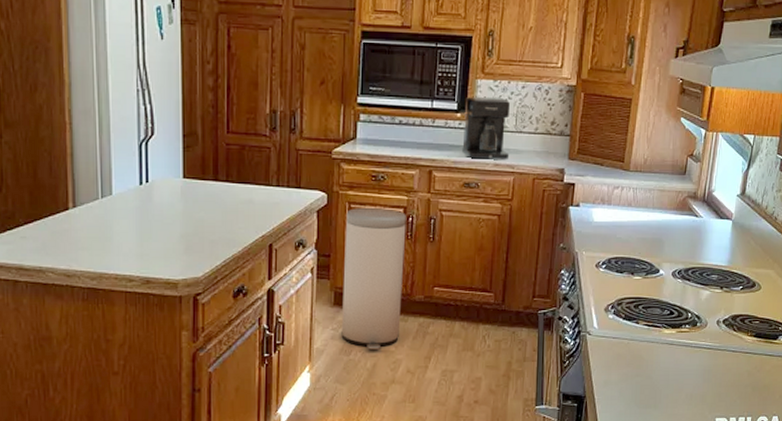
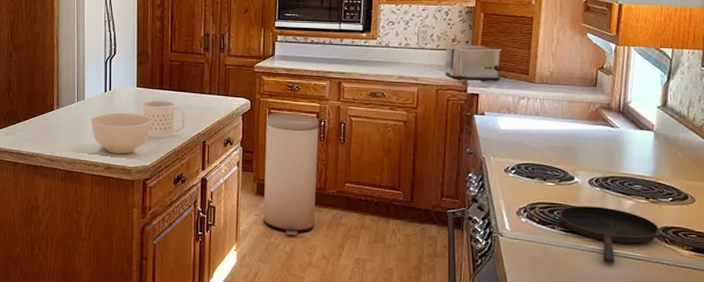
bowl: none [121,211,203,265] -> present [90,112,151,155]
mug: none [191,195,246,242] -> present [142,100,184,138]
coffee maker: present [462,96,511,159] -> none [368,19,413,72]
toaster: none [542,128,601,170] -> present [444,44,504,82]
frying pan: none [643,298,730,355] -> present [559,205,659,264]

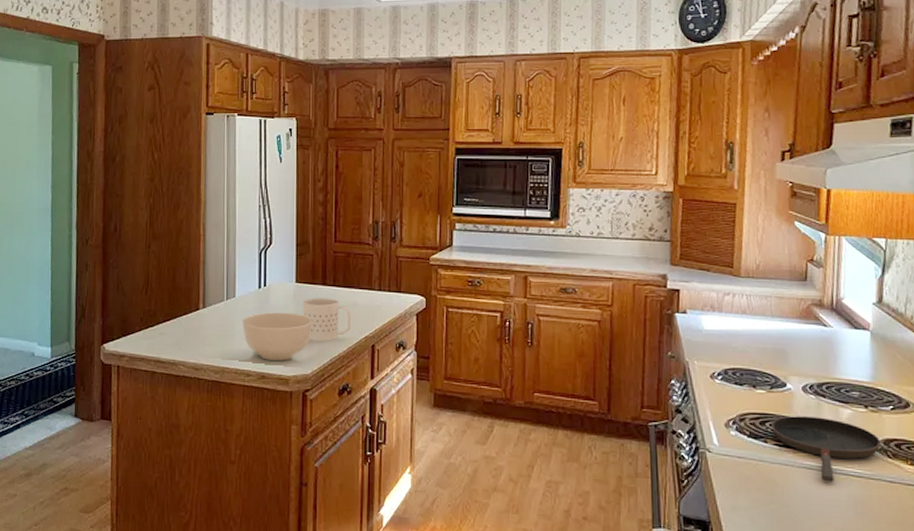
pedal bin: present [263,112,319,235] -> none [441,311,504,454]
toaster: present [444,44,504,82] -> none [641,234,706,276]

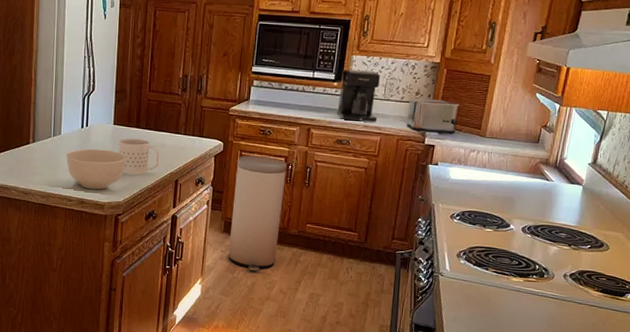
pedal bin: none [441,311,504,454] -> present [228,155,287,271]
coffee maker: none [557,204,607,265] -> present [337,69,381,122]
toaster: none [641,234,706,276] -> present [406,97,461,135]
frying pan: present [771,416,881,482] -> none [493,250,577,302]

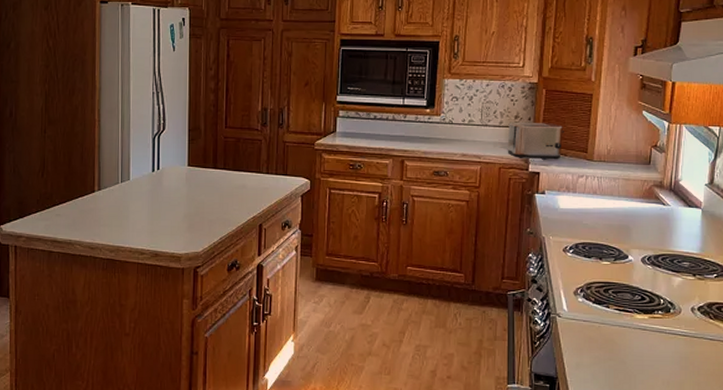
bowl: present [66,149,126,190] -> none [136,194,203,240]
mug: present [118,138,159,176] -> none [194,180,240,222]
pedal bin: present [228,155,287,271] -> none [322,192,381,323]
coffee maker: present [337,69,381,122] -> none [432,94,476,150]

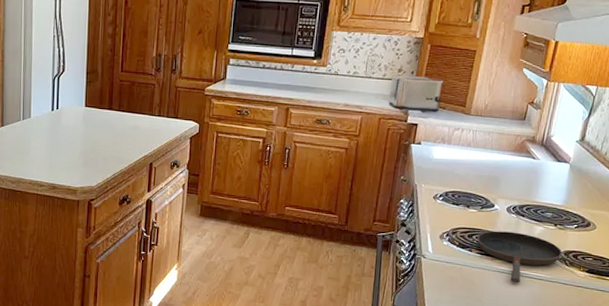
frying pan: none [613,284,705,341] -> present [477,231,562,283]

